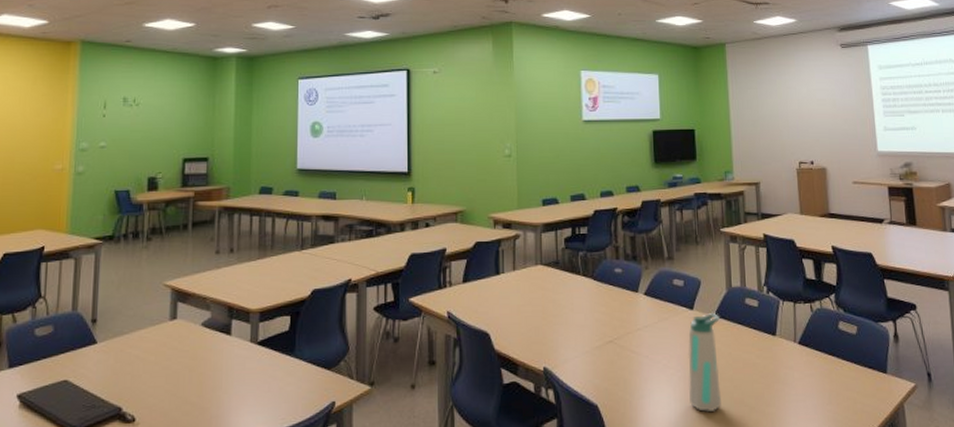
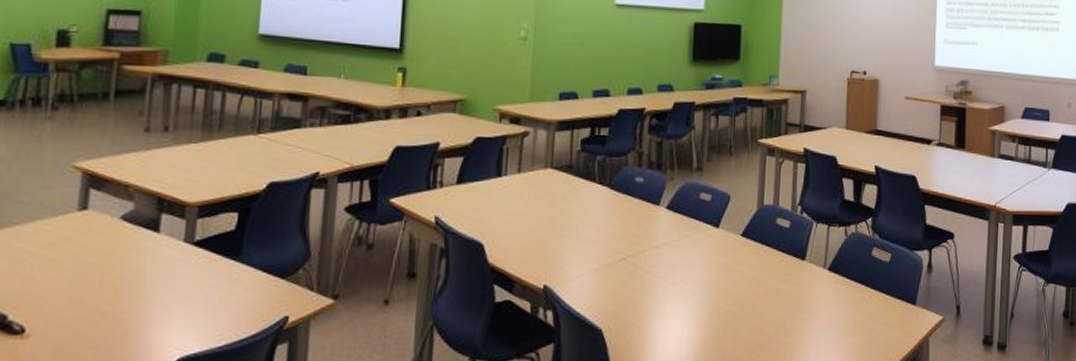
water bottle: present [688,312,721,412] -> none [705,231,747,340]

